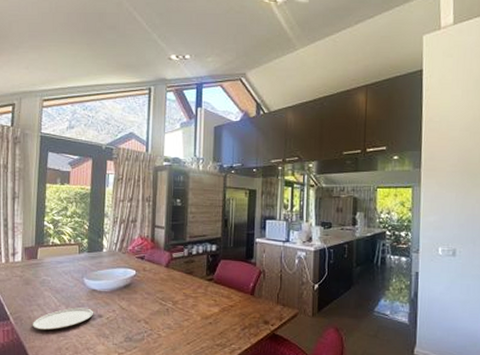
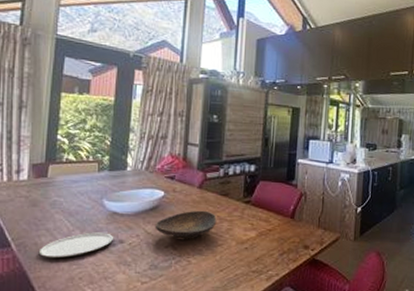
decorative bowl: none [128,287,183,315] -> present [155,210,217,240]

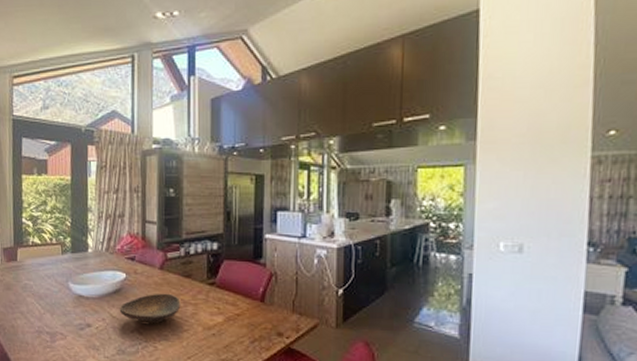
plate: present [38,232,113,259] -> none [16,315,81,341]

